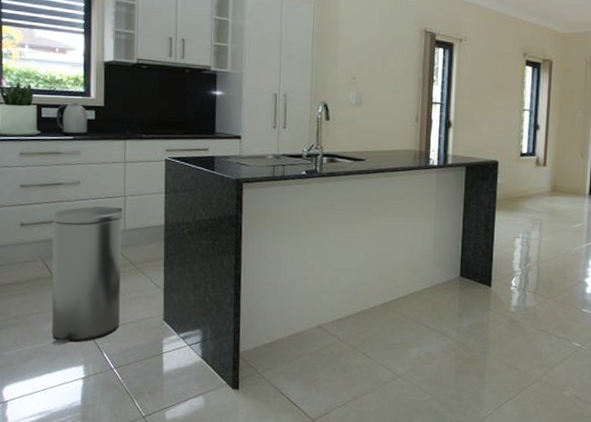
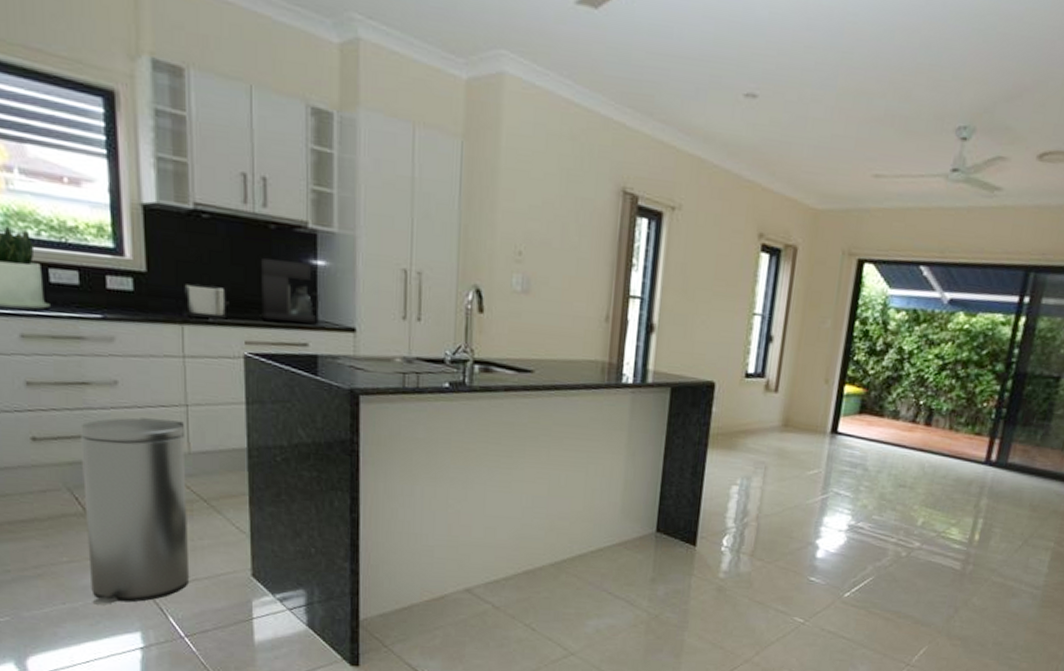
kettle: present [56,103,88,136] -> none [72,264,124,314]
toaster: none [127,111,157,136] -> present [184,282,229,321]
coffee maker: none [177,91,217,136] -> present [260,257,319,325]

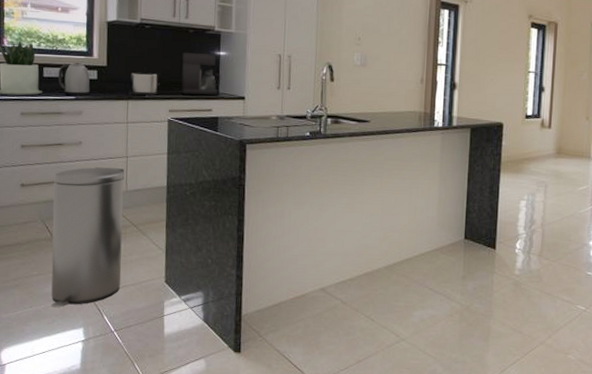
kettle: none [72,264,124,314] -> present [58,63,90,96]

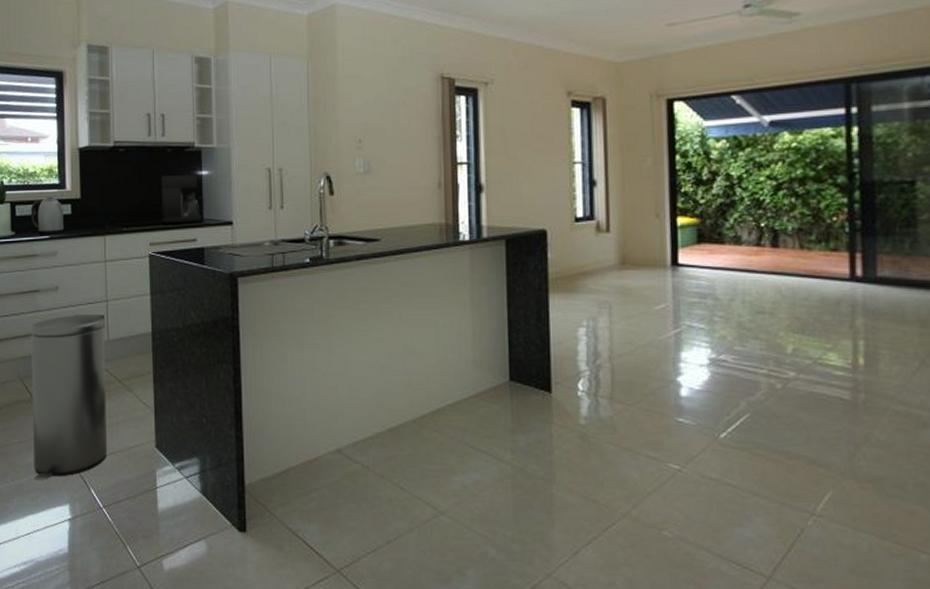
toaster: present [130,72,160,97] -> none [106,201,138,229]

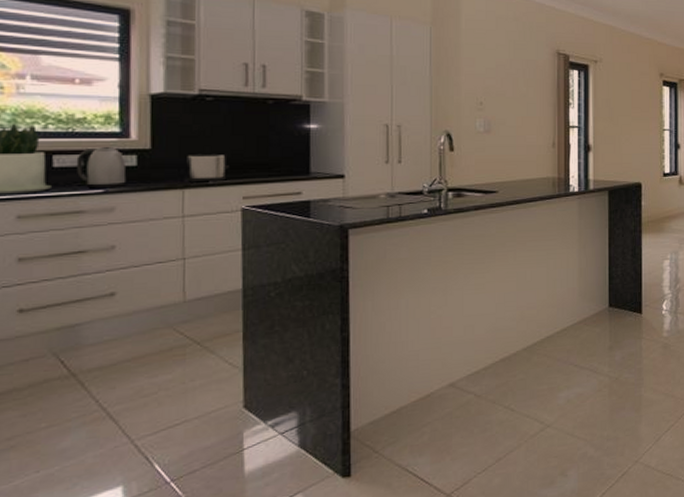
pedal bin: present [30,315,108,480] -> none [70,274,180,467]
toaster: none [106,201,138,229] -> present [186,153,229,183]
coffee maker: present [160,173,204,225] -> none [257,126,312,178]

